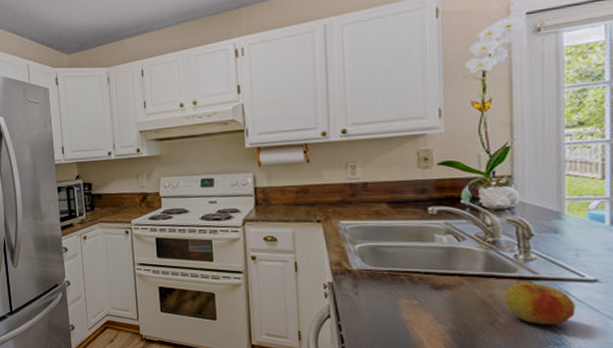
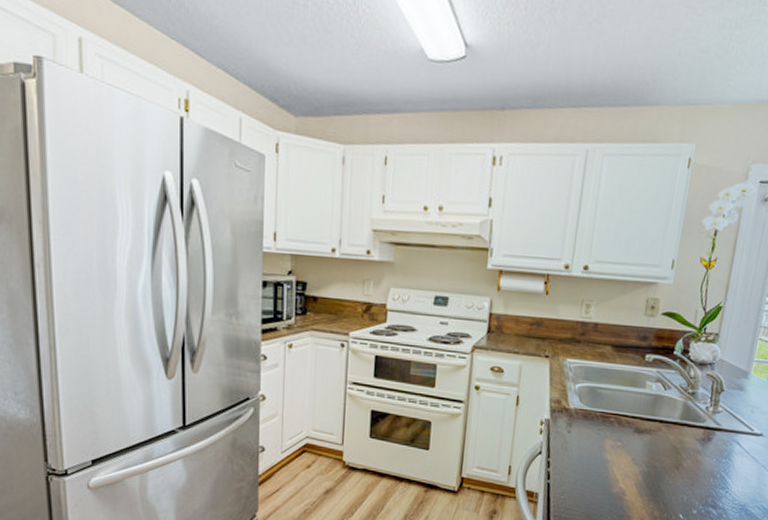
apple: present [504,281,575,325] -> none [690,431,743,472]

